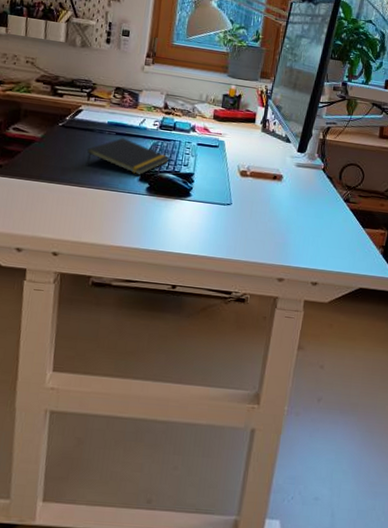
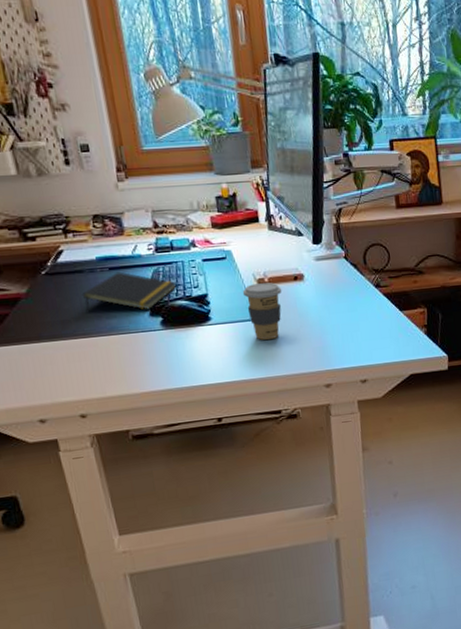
coffee cup: none [224,174,261,226] -> present [242,282,282,341]

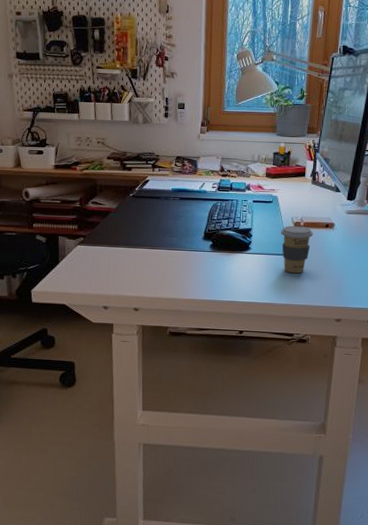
notepad: present [81,271,177,312] -> none [155,202,229,235]

